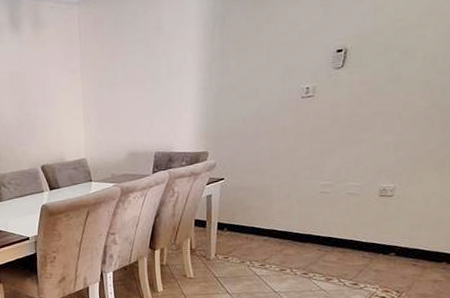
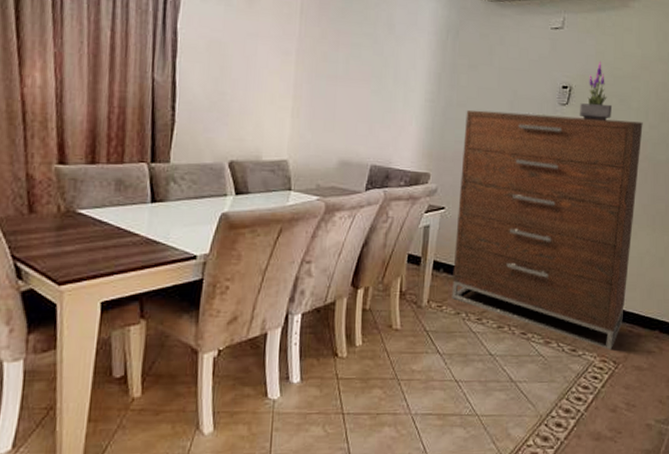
dresser: none [236,70,430,282] -> present [452,109,643,351]
potted plant: none [355,16,393,78] -> present [579,61,612,121]

